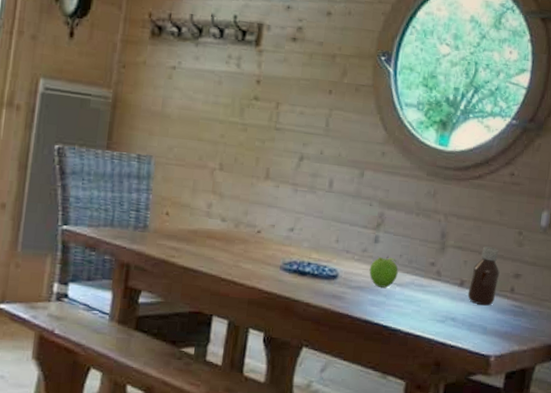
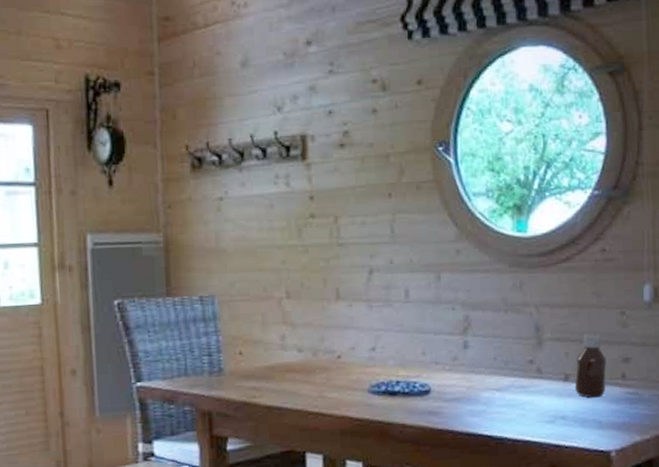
fruit: present [369,256,398,288] -> none [463,361,495,396]

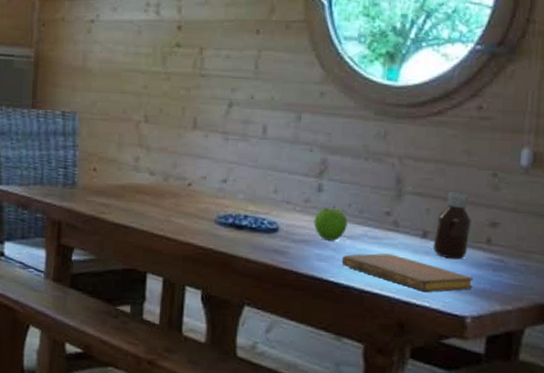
fruit: none [463,361,495,396] -> present [314,206,348,241]
notebook: none [493,401,614,433] -> present [341,253,473,292]

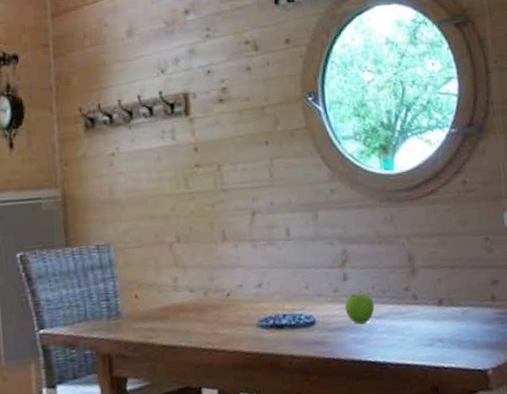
notebook: present [341,253,473,292] -> none [375,325,488,355]
bottle: present [433,192,473,259] -> none [447,259,478,320]

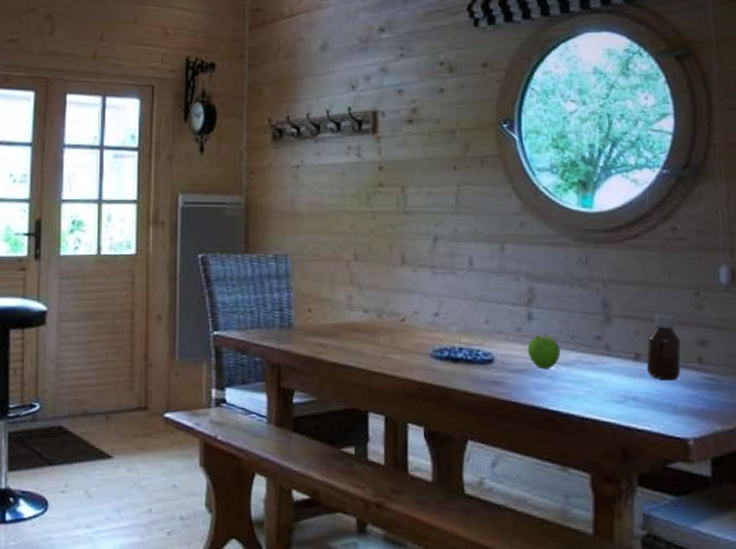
bottle: none [447,259,478,320] -> present [646,313,682,380]

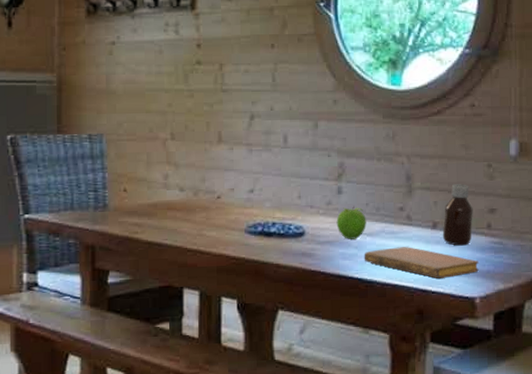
notebook: none [558,379,691,415] -> present [364,247,479,279]

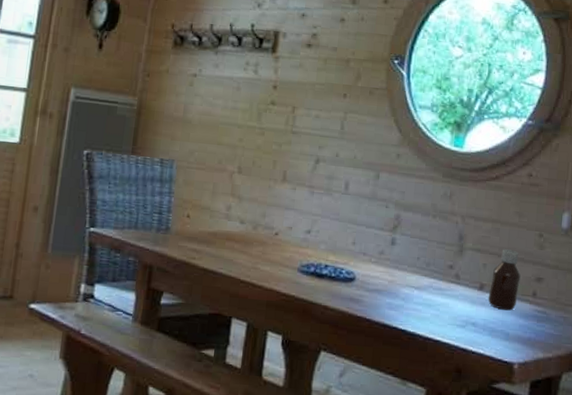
fruit: present [336,206,366,239] -> none [386,258,416,291]
notebook: present [364,247,479,279] -> none [409,303,521,340]

